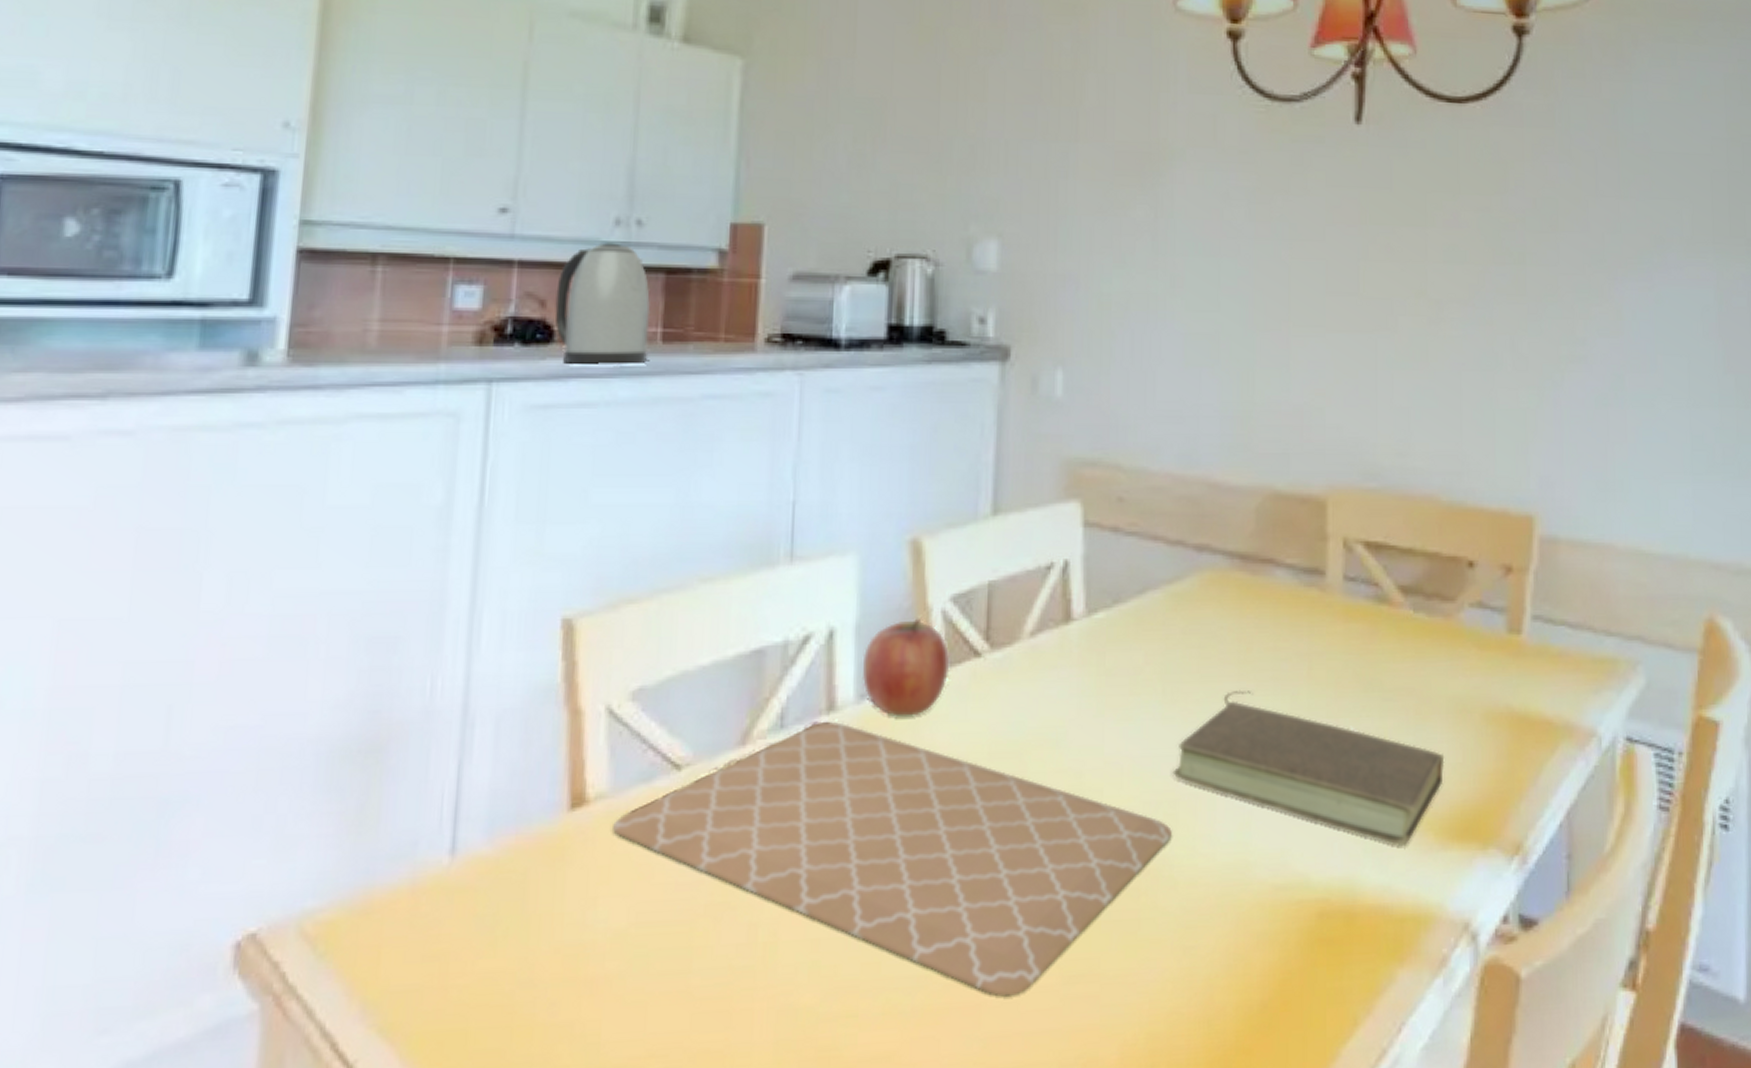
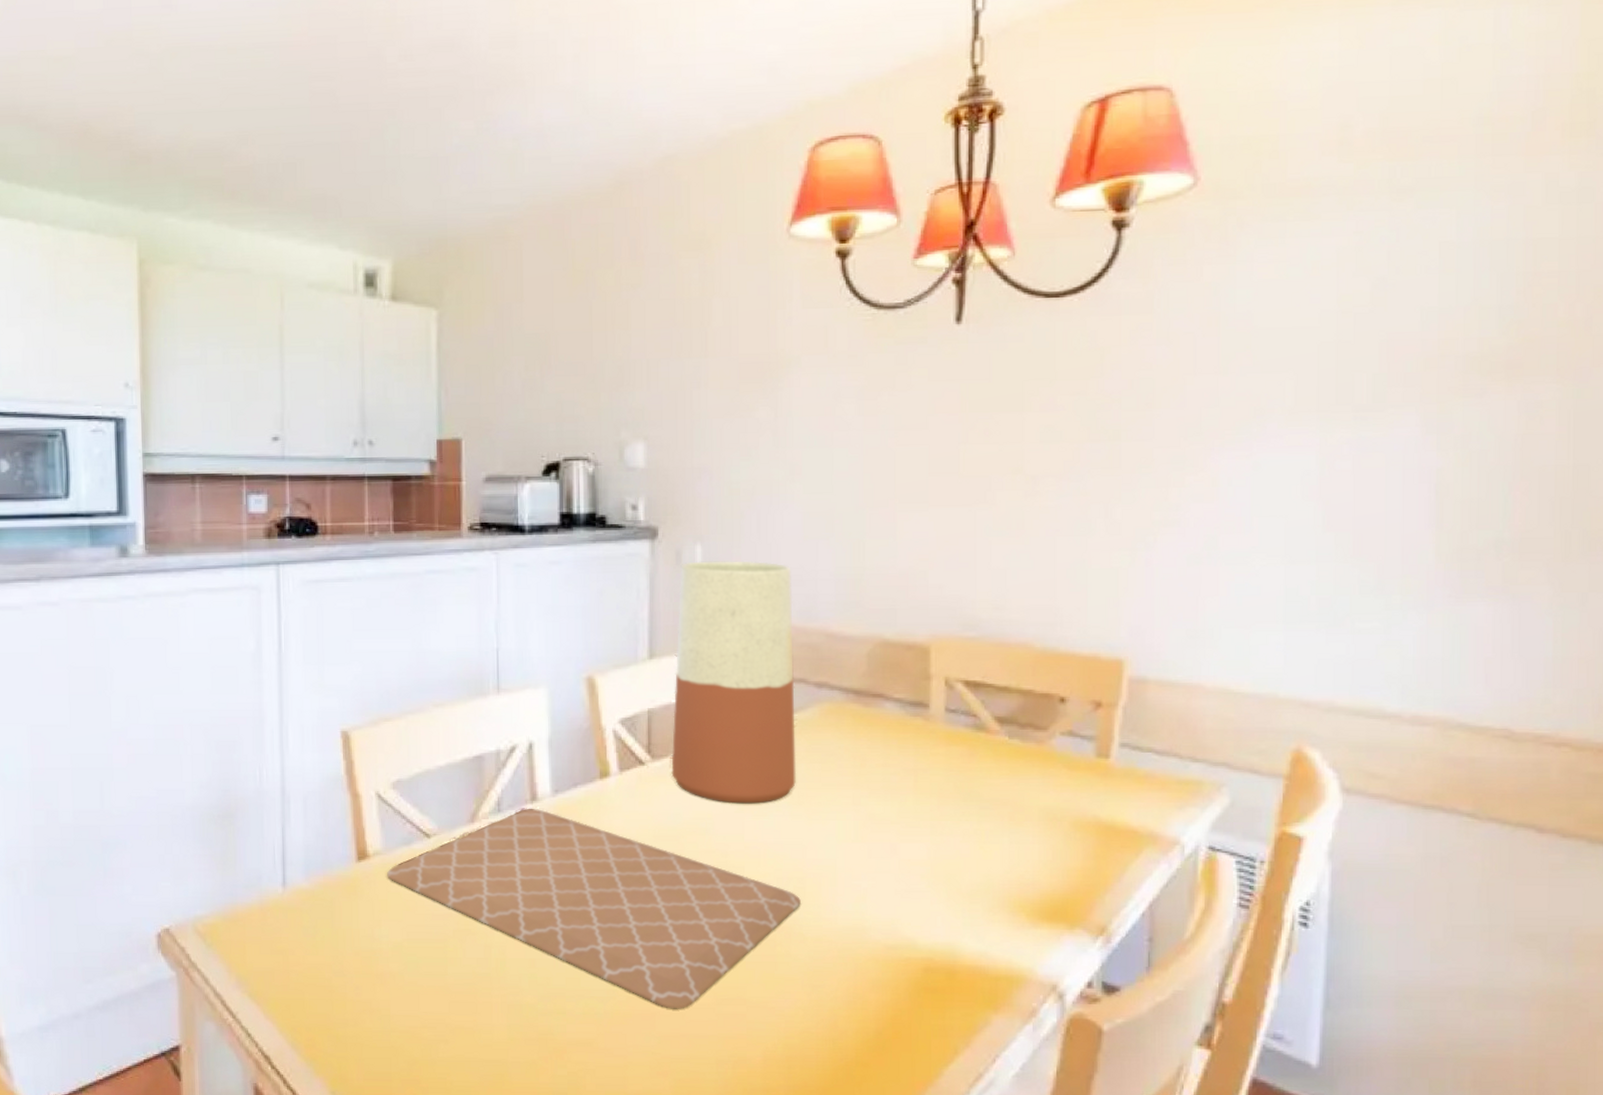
kettle: present [554,242,651,365] -> none [317,459,385,551]
fruit: present [863,618,950,717] -> none [556,735,621,807]
vase: none [1015,390,1171,705] -> present [671,561,796,804]
book: present [1172,689,1445,845] -> none [800,796,1036,922]

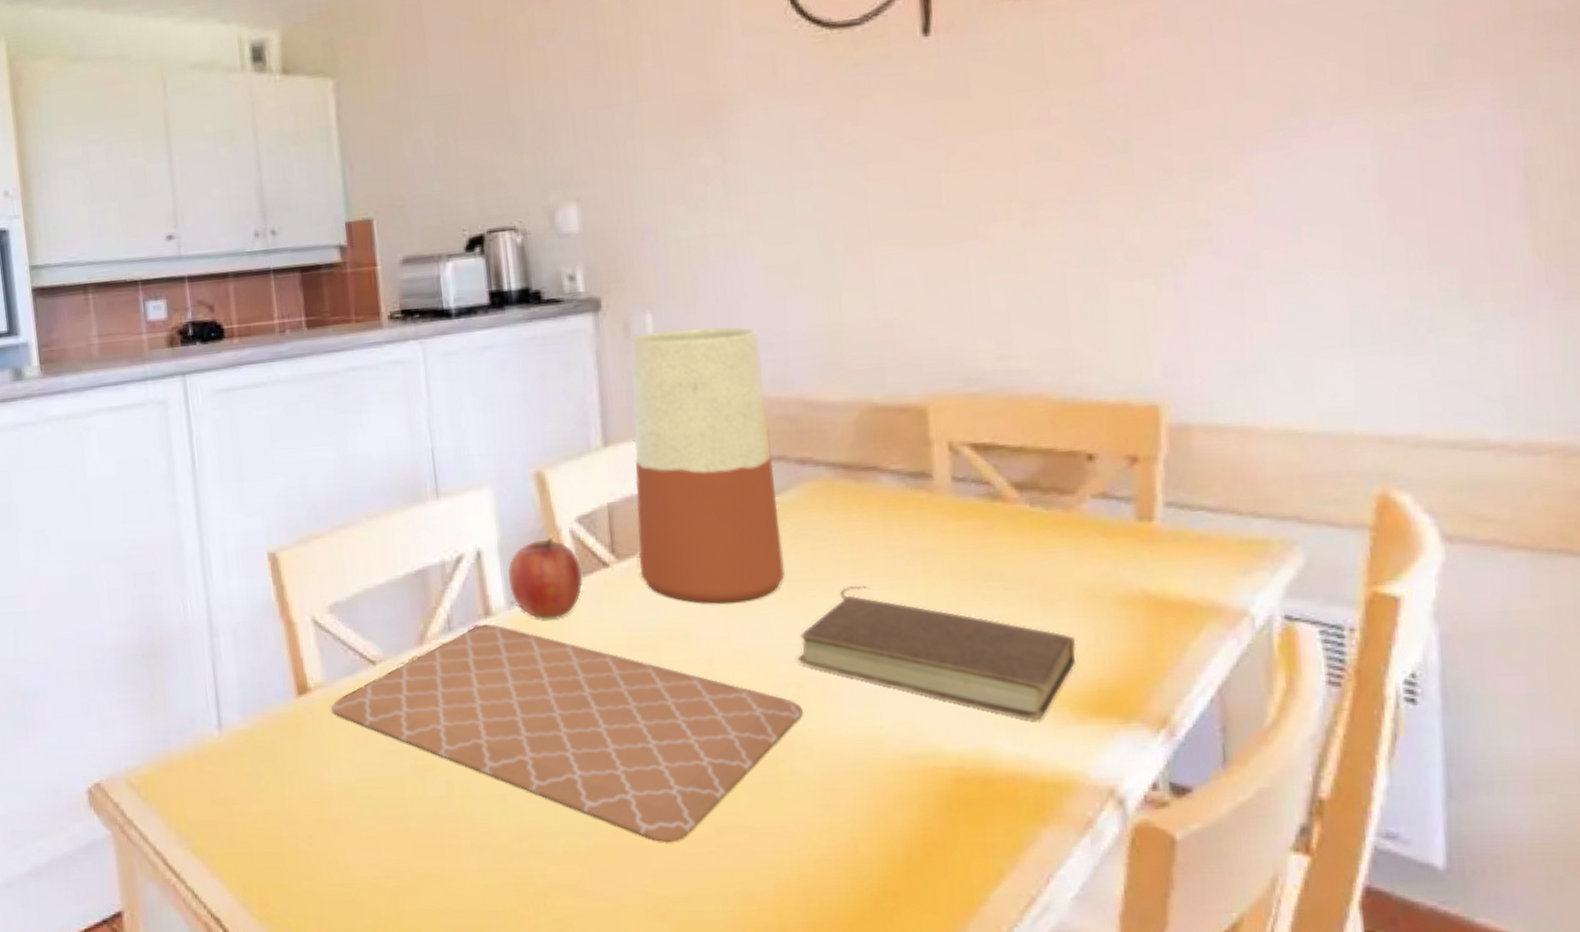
fruit: none [556,735,621,807] -> present [508,537,584,619]
book: none [800,796,1036,922] -> present [797,585,1076,720]

